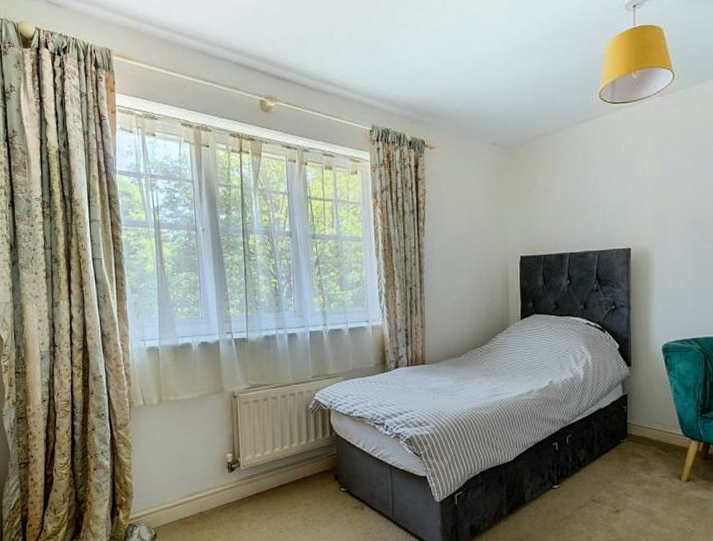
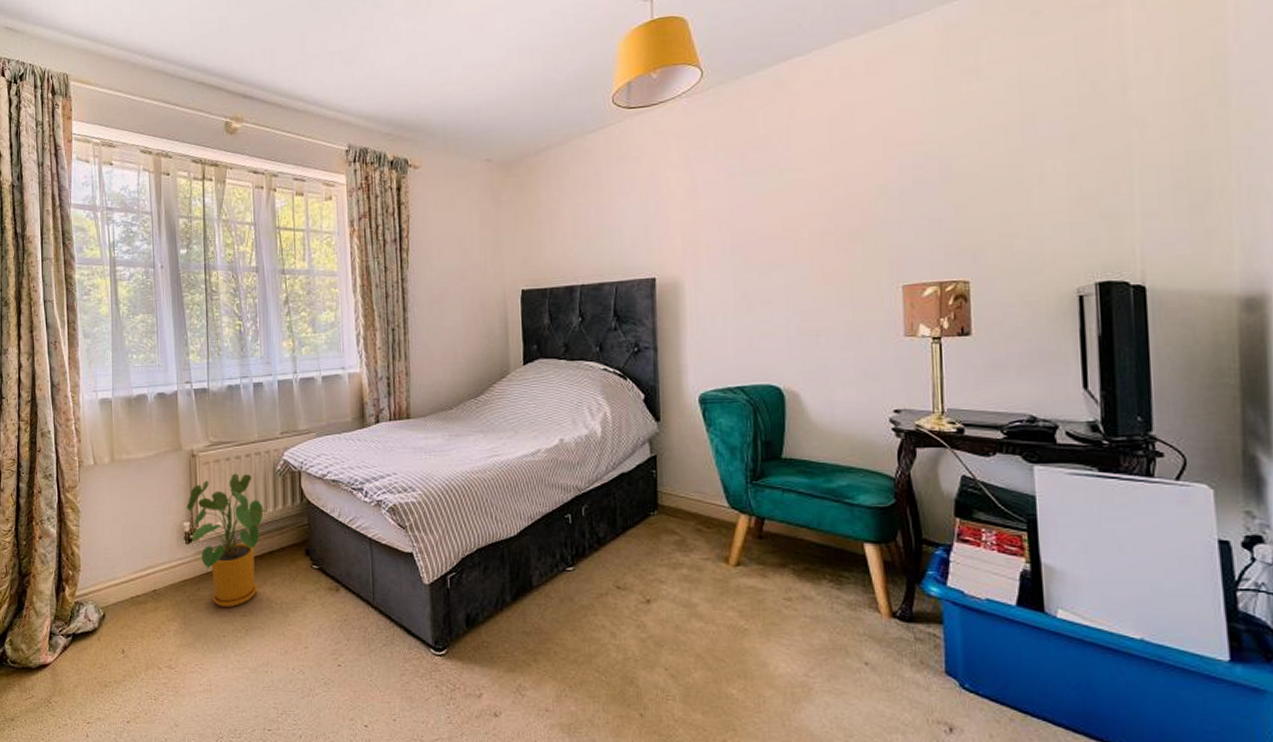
house plant: none [229,411,303,526] -> present [186,473,270,608]

